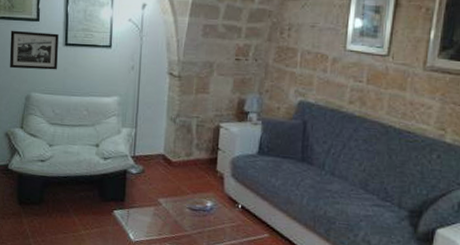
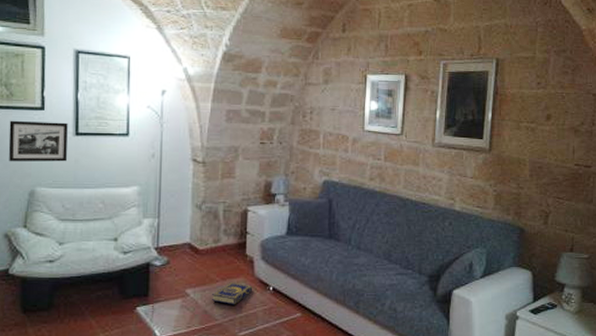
book: none [182,196,222,219] -> present [212,282,253,305]

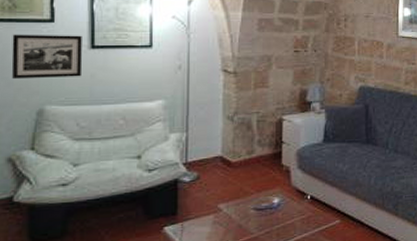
book: present [212,282,253,305] -> none [247,193,290,217]

